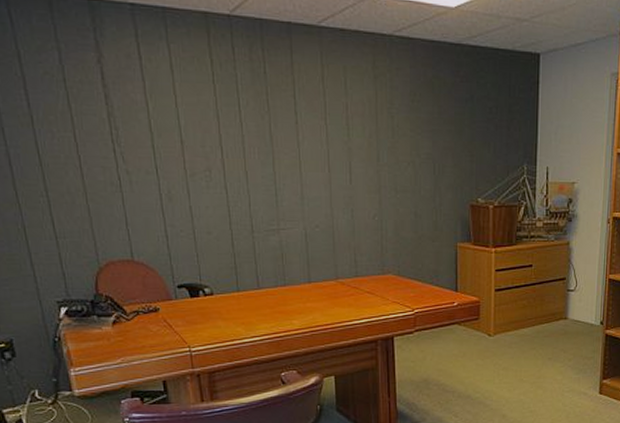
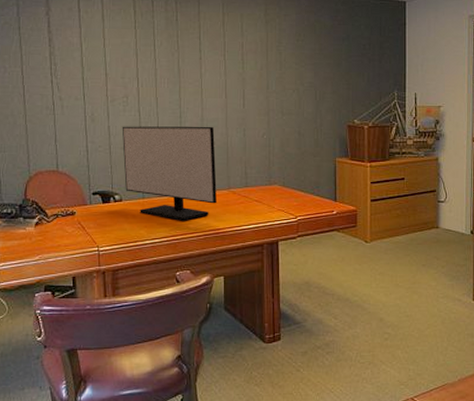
monitor: none [206,206,324,316] -> present [121,126,218,221]

